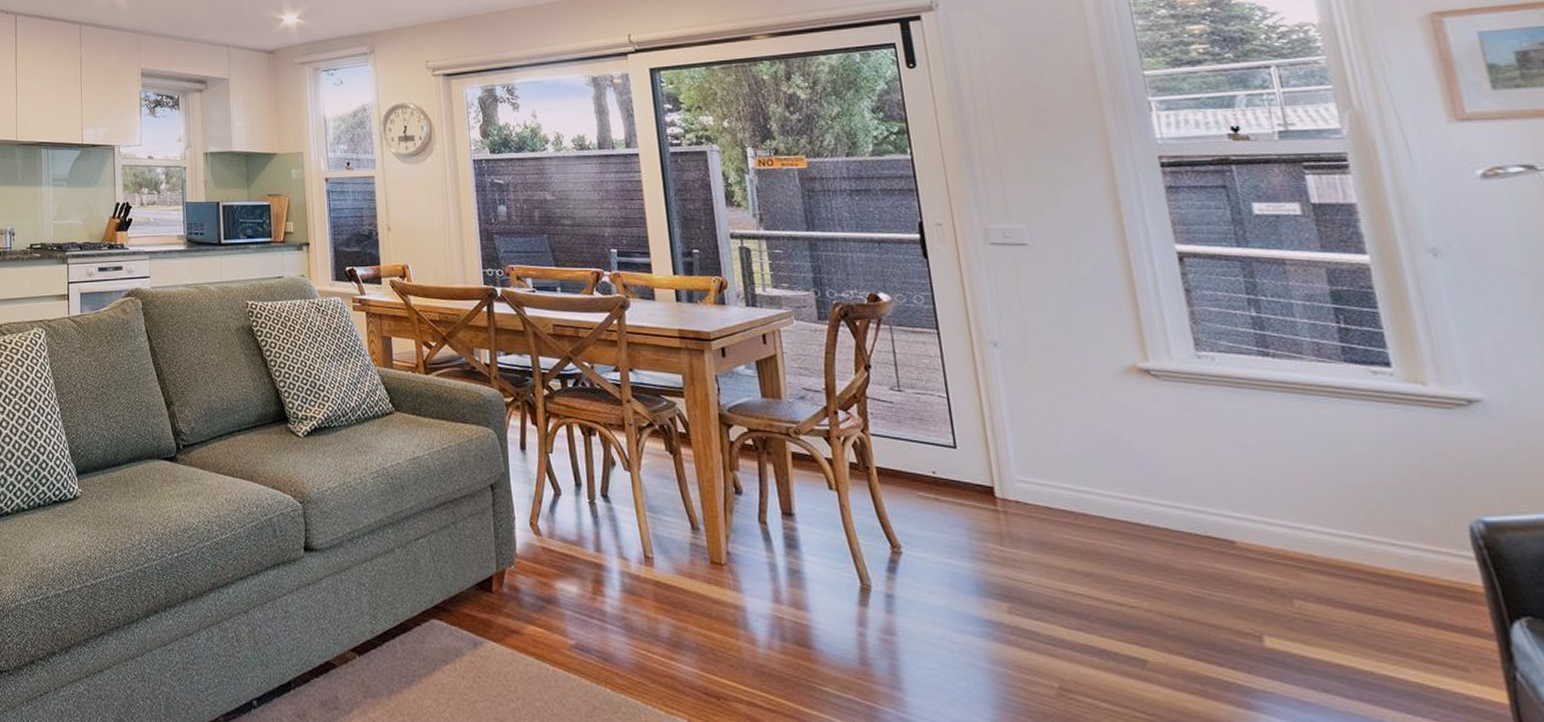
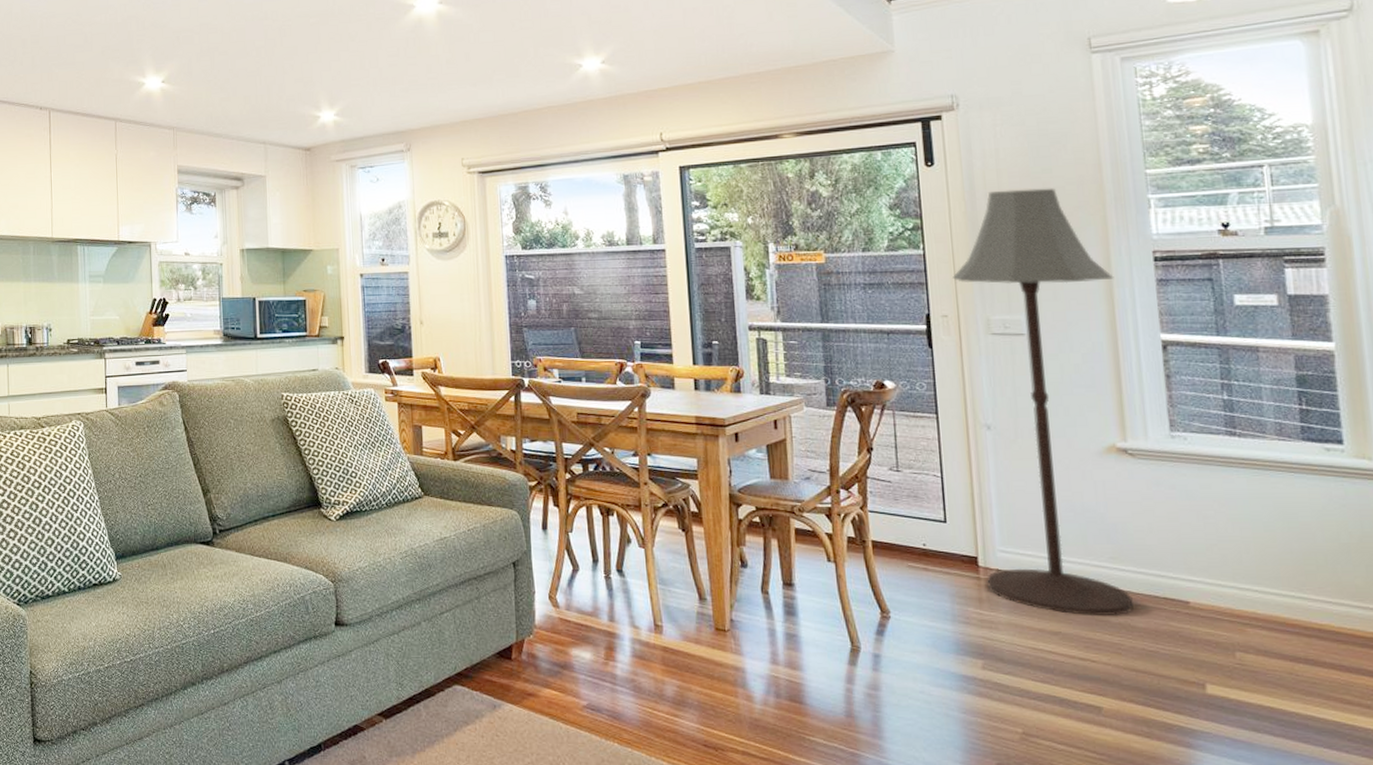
floor lamp: none [944,90,1173,556] -> present [953,188,1134,617]

